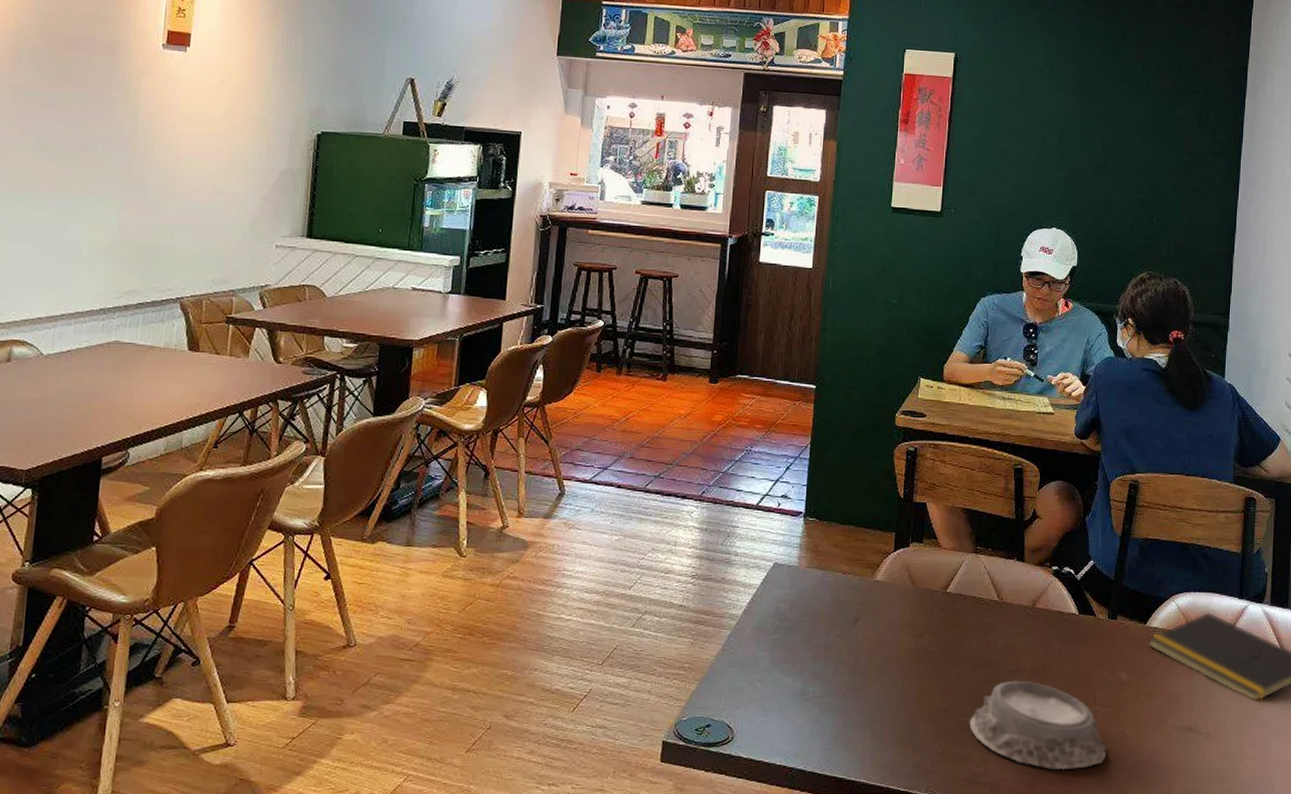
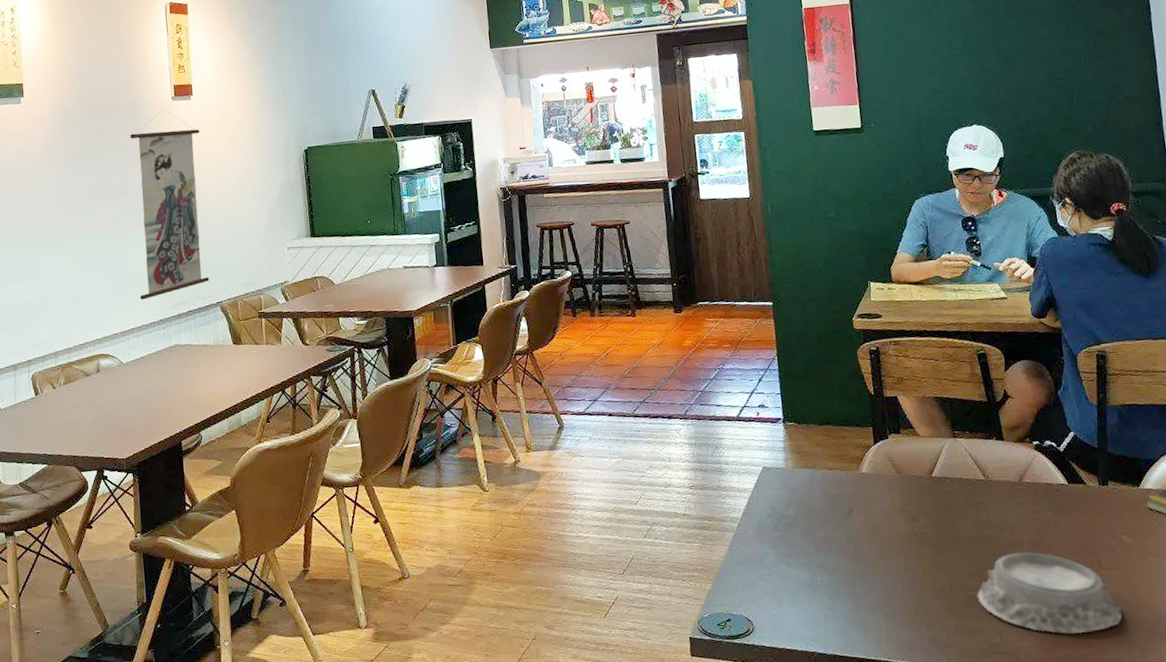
wall scroll: none [79,56,191,282] -> present [130,108,210,300]

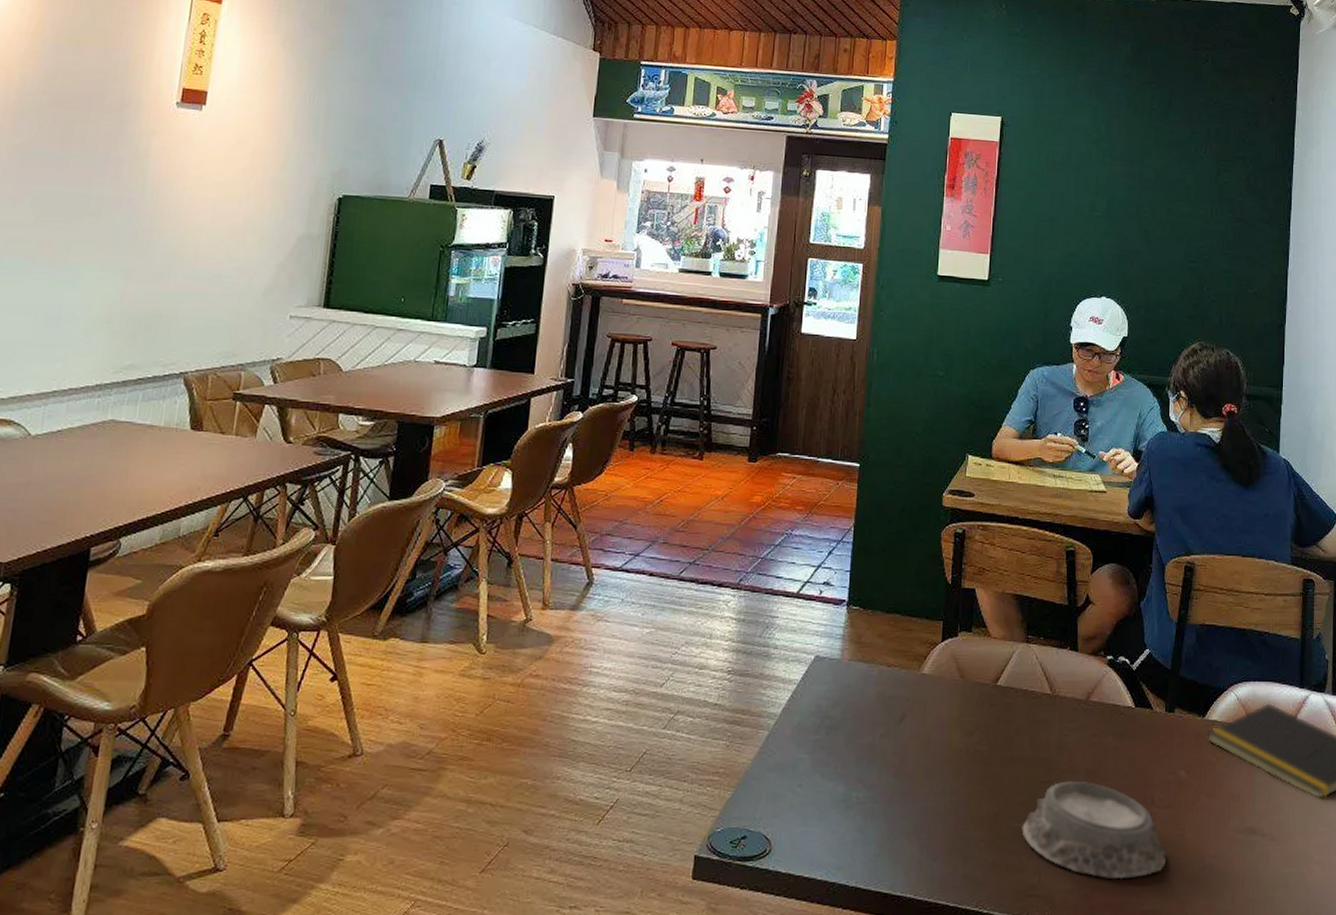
wall scroll: present [130,108,210,300] -> none [74,114,205,356]

